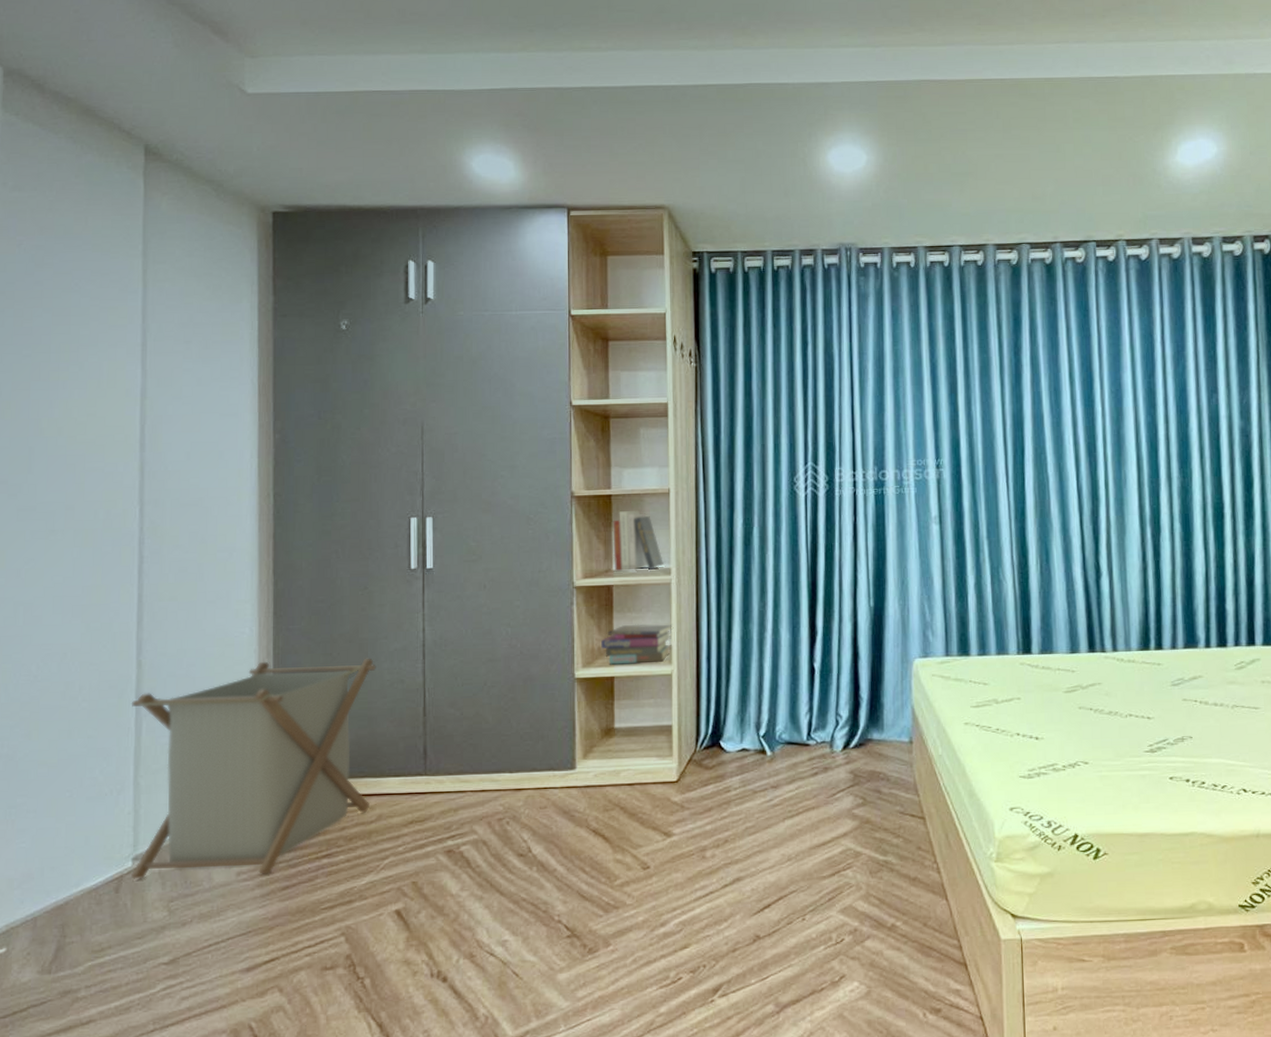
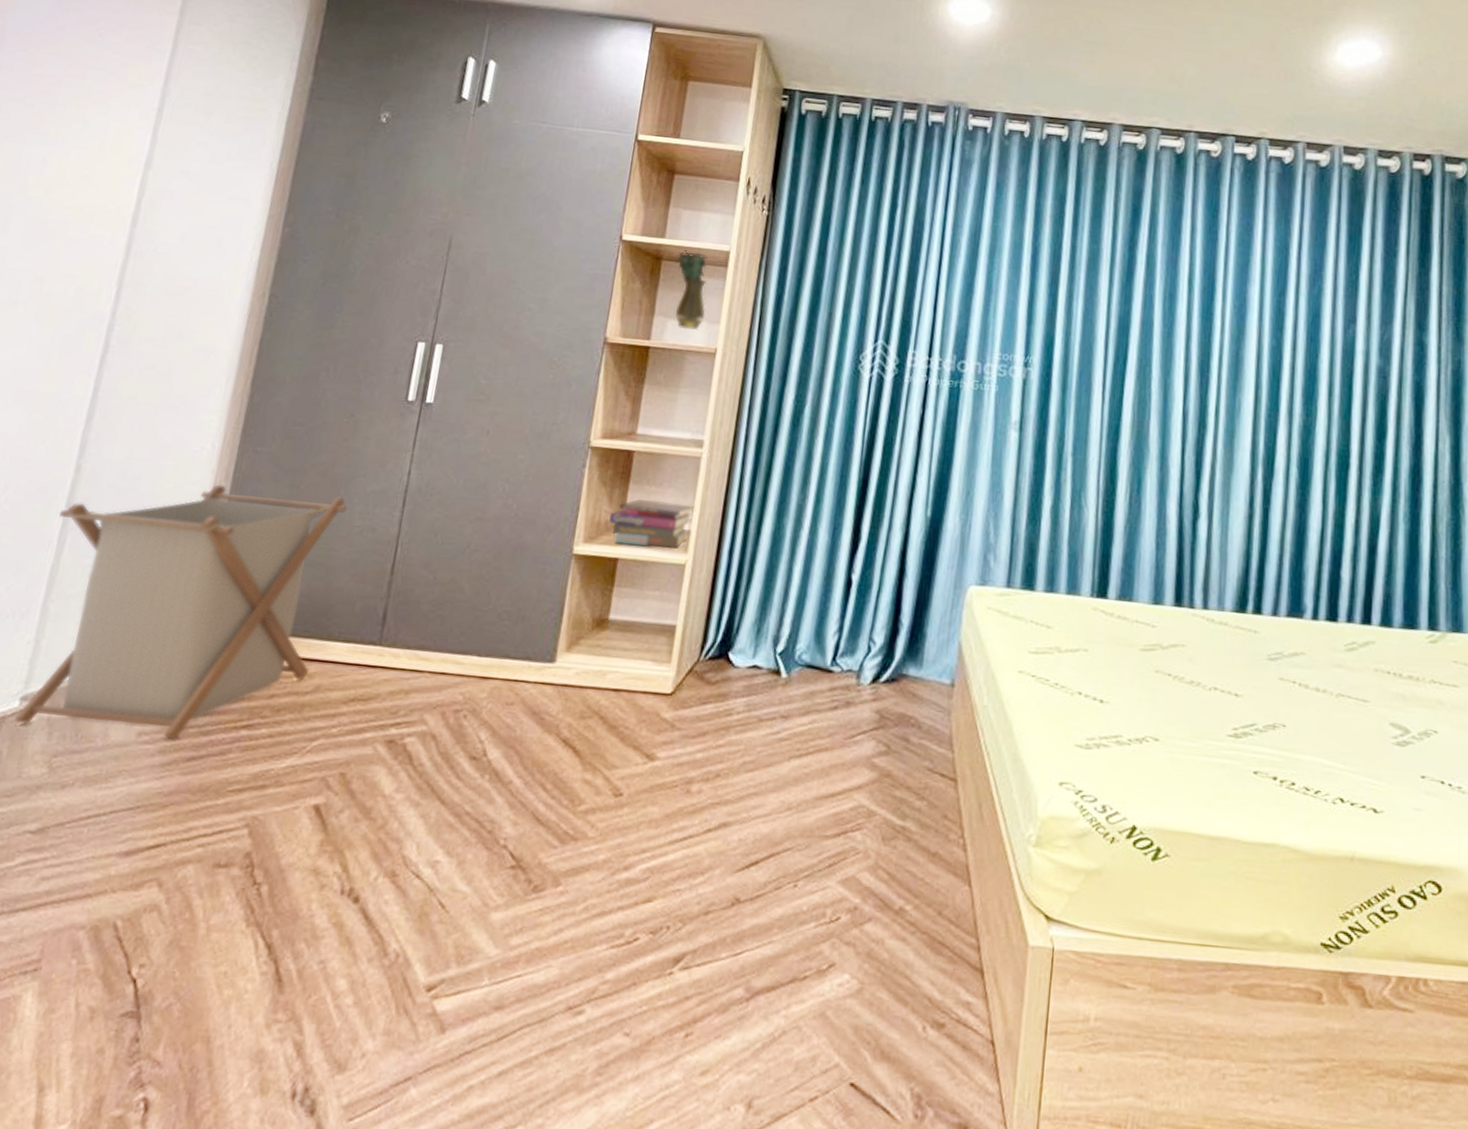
books: present [613,511,665,572] -> none [639,367,698,439]
vase: none [622,407,655,476] -> present [674,250,707,330]

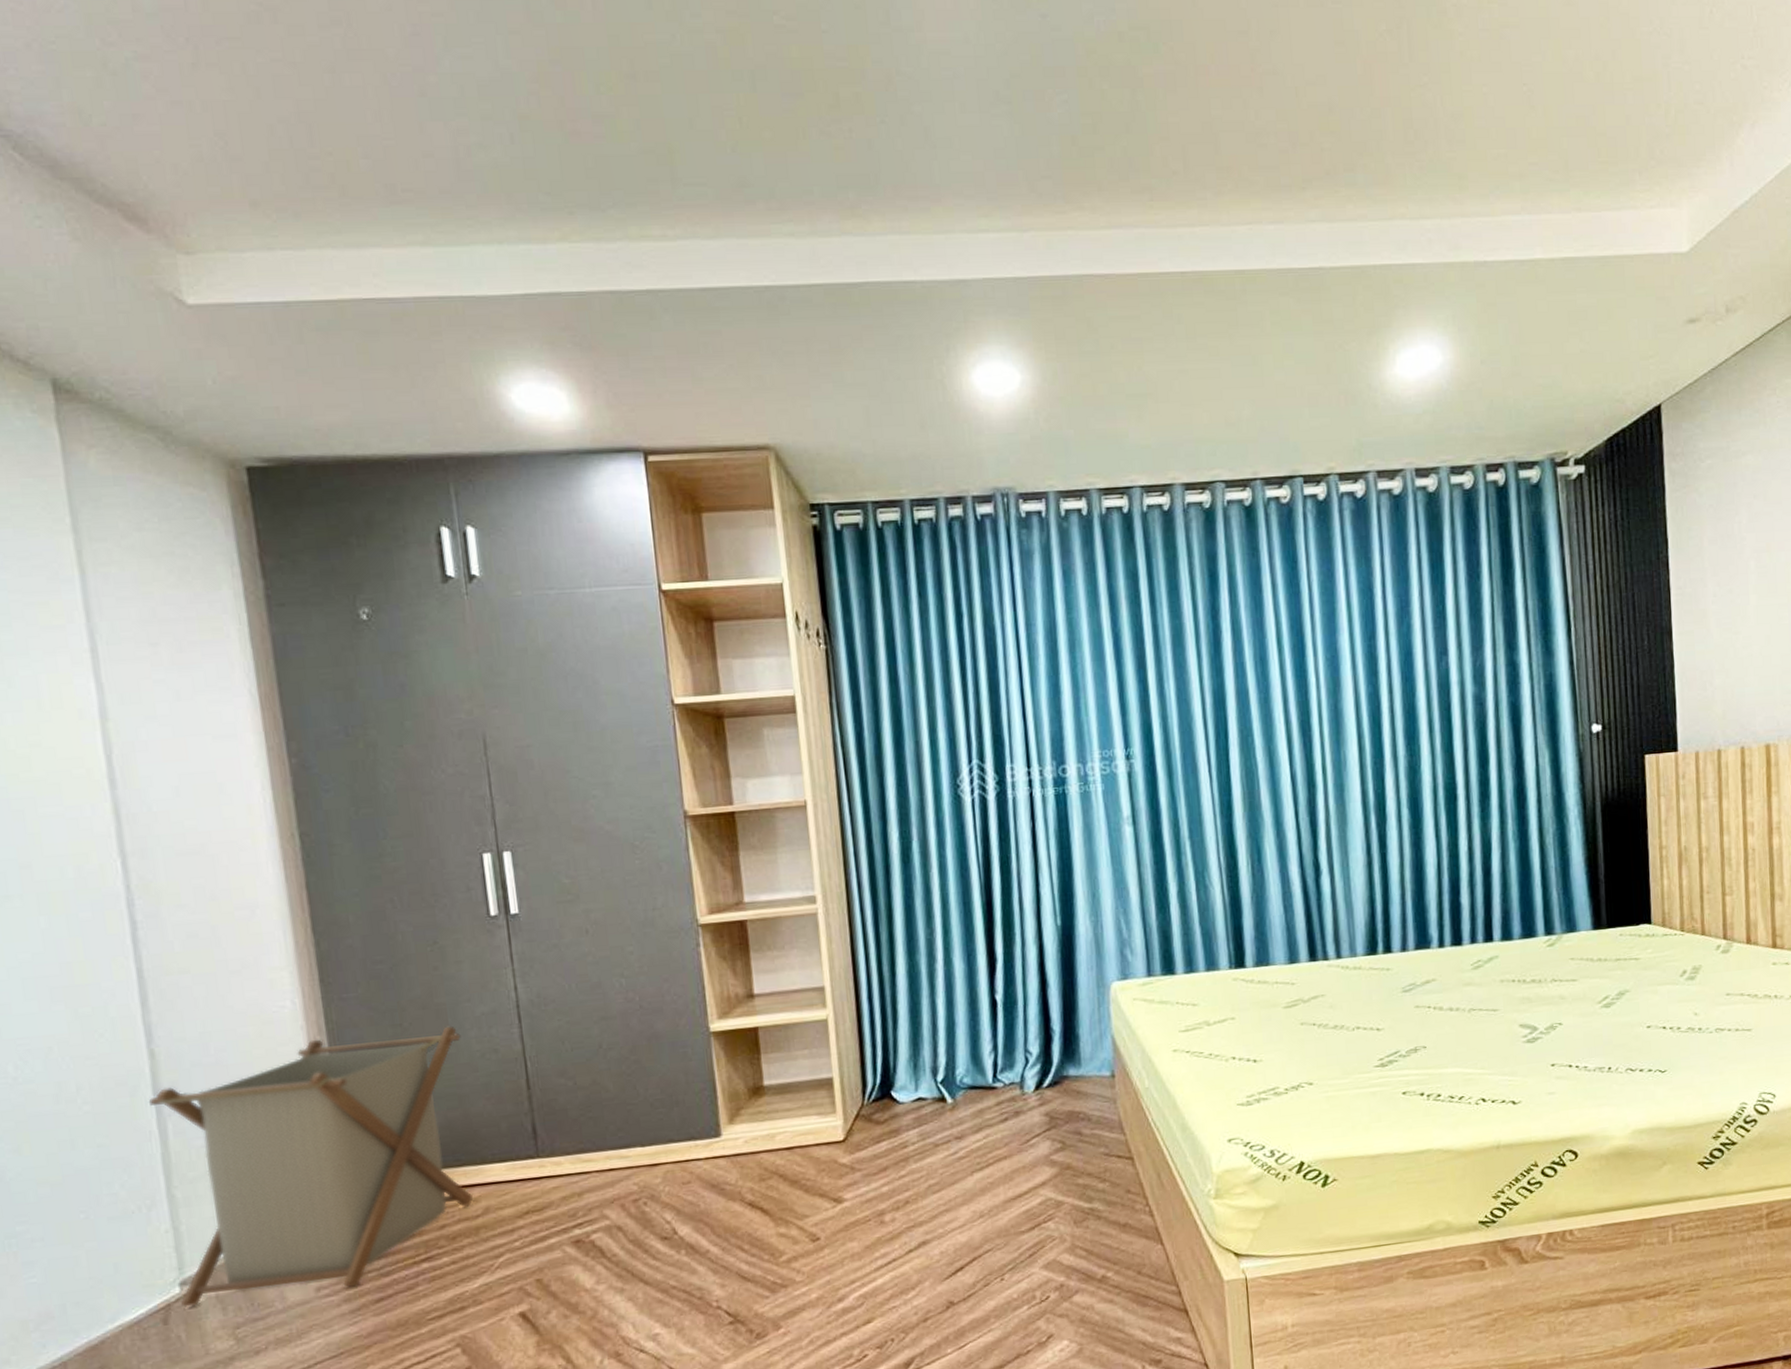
books: present [609,499,696,549] -> none [738,961,825,1014]
vase: present [674,250,707,330] -> none [739,703,786,787]

